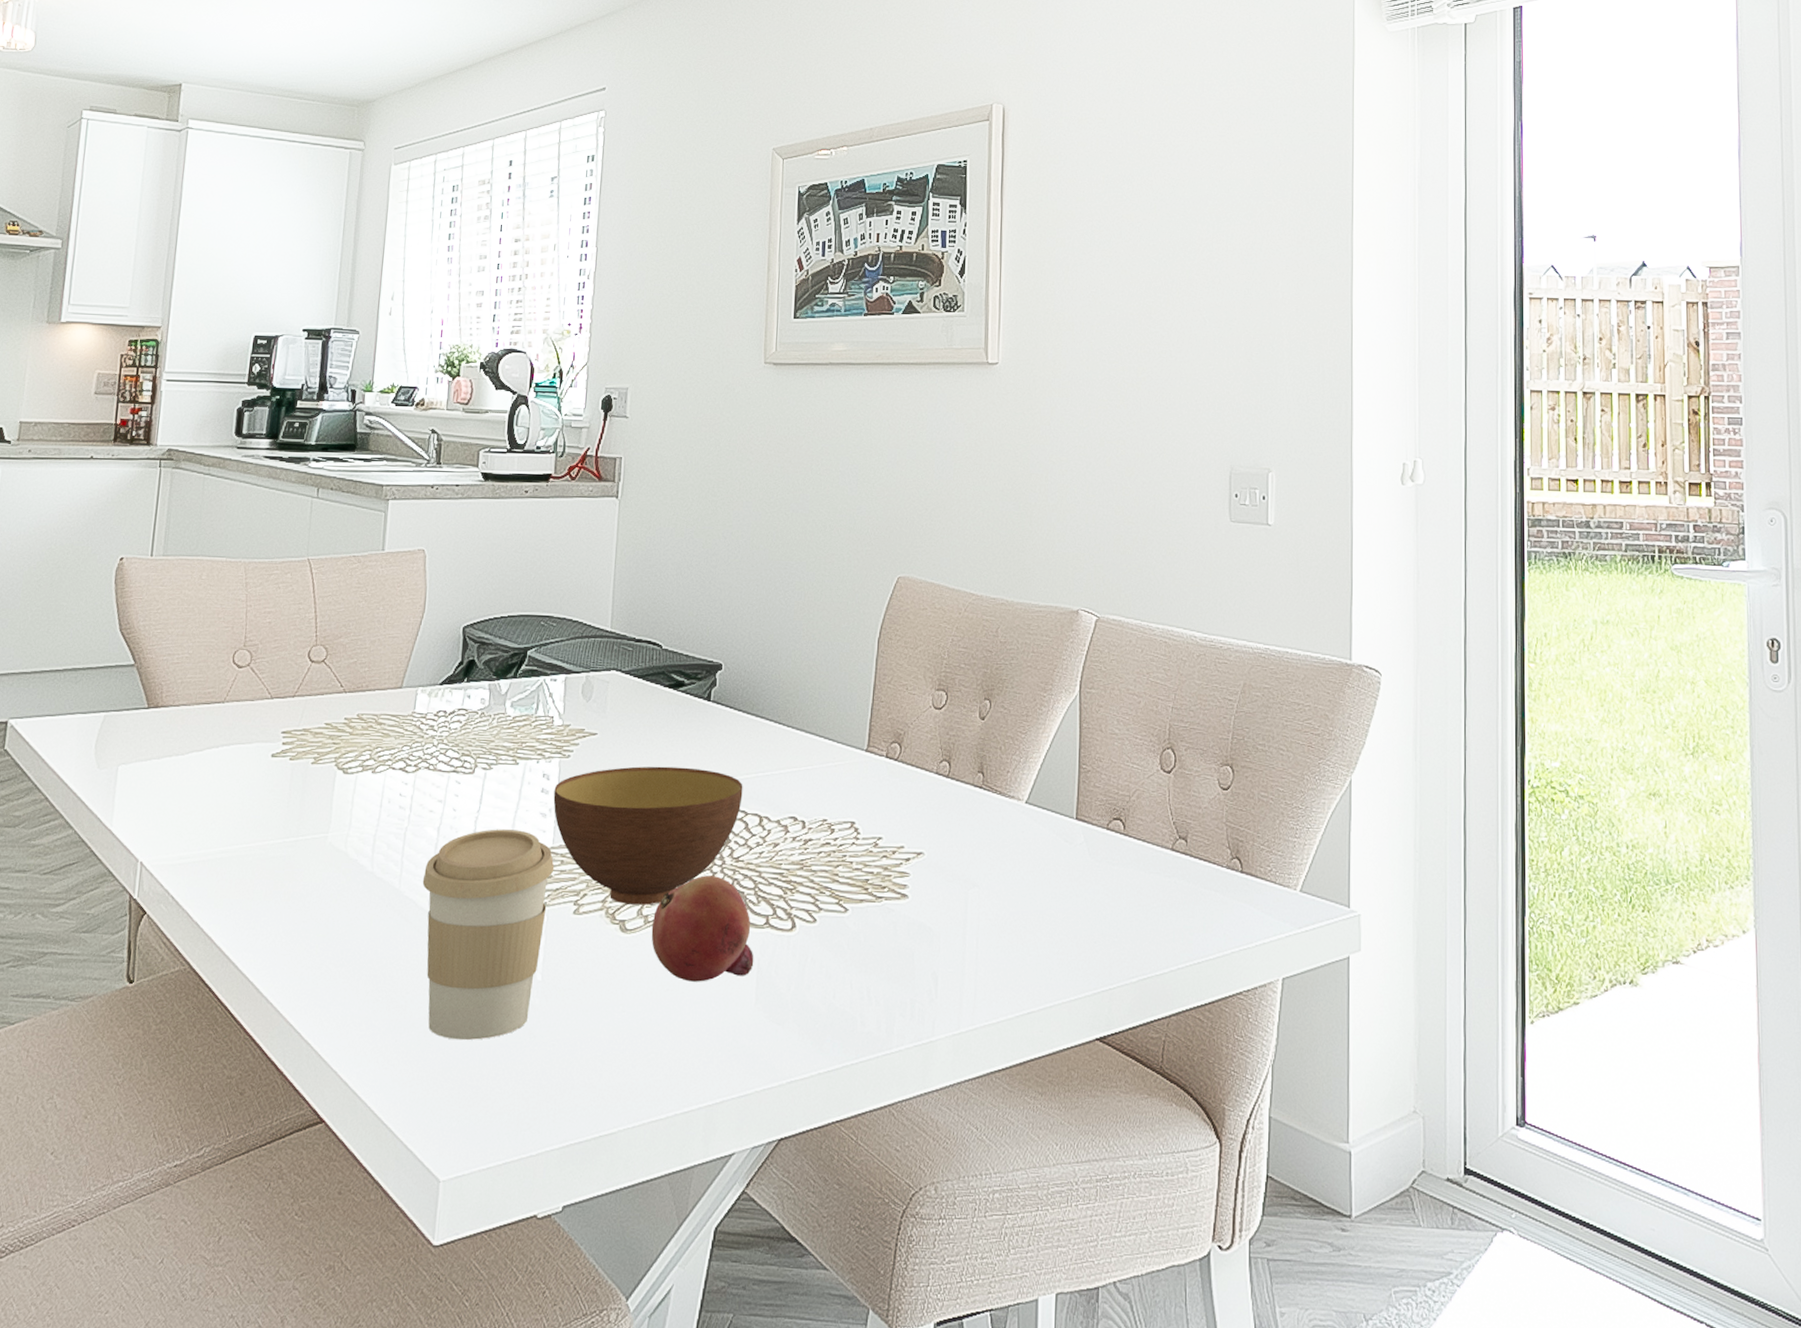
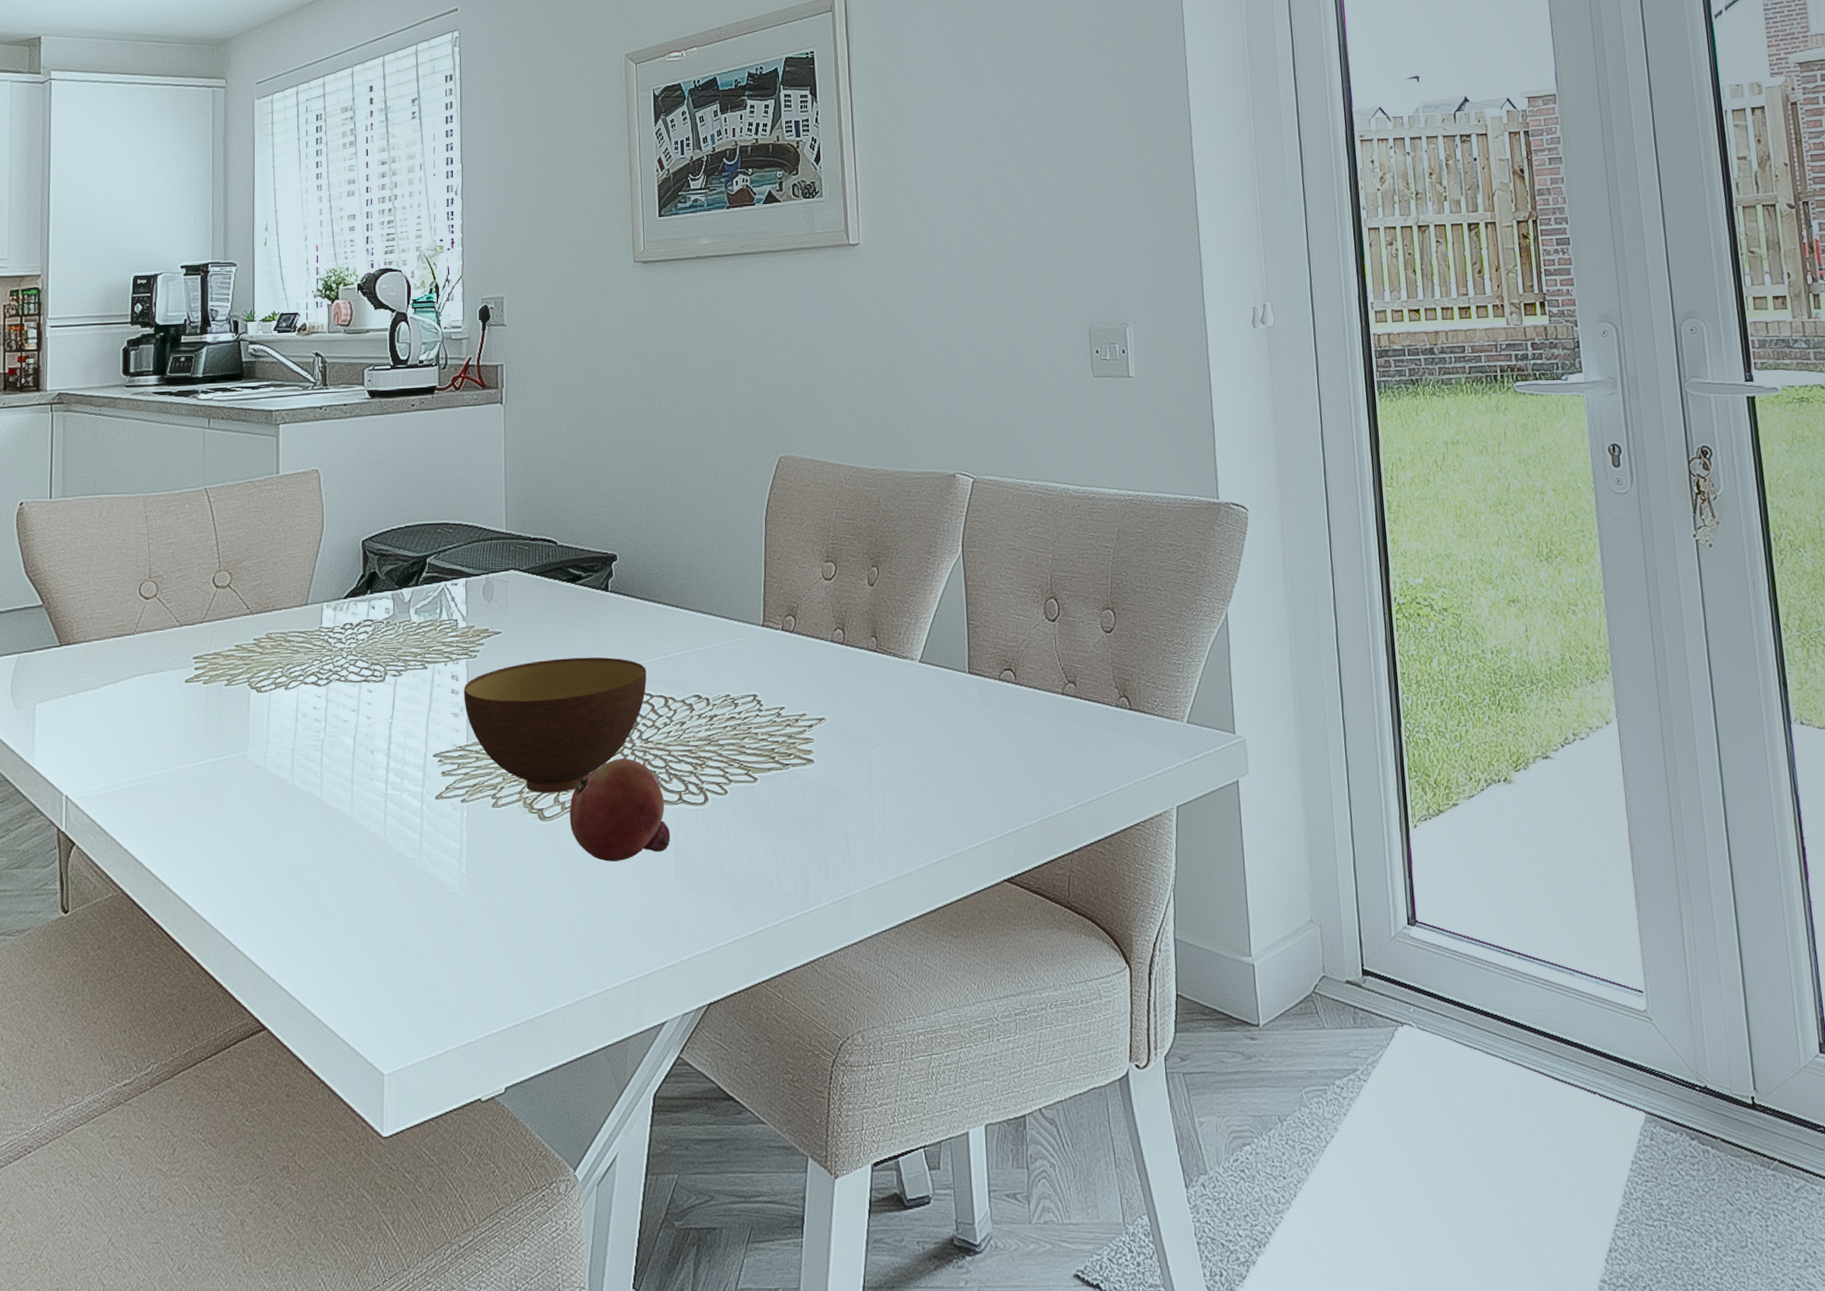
coffee cup: present [422,829,555,1041] -> none [343,731,470,939]

